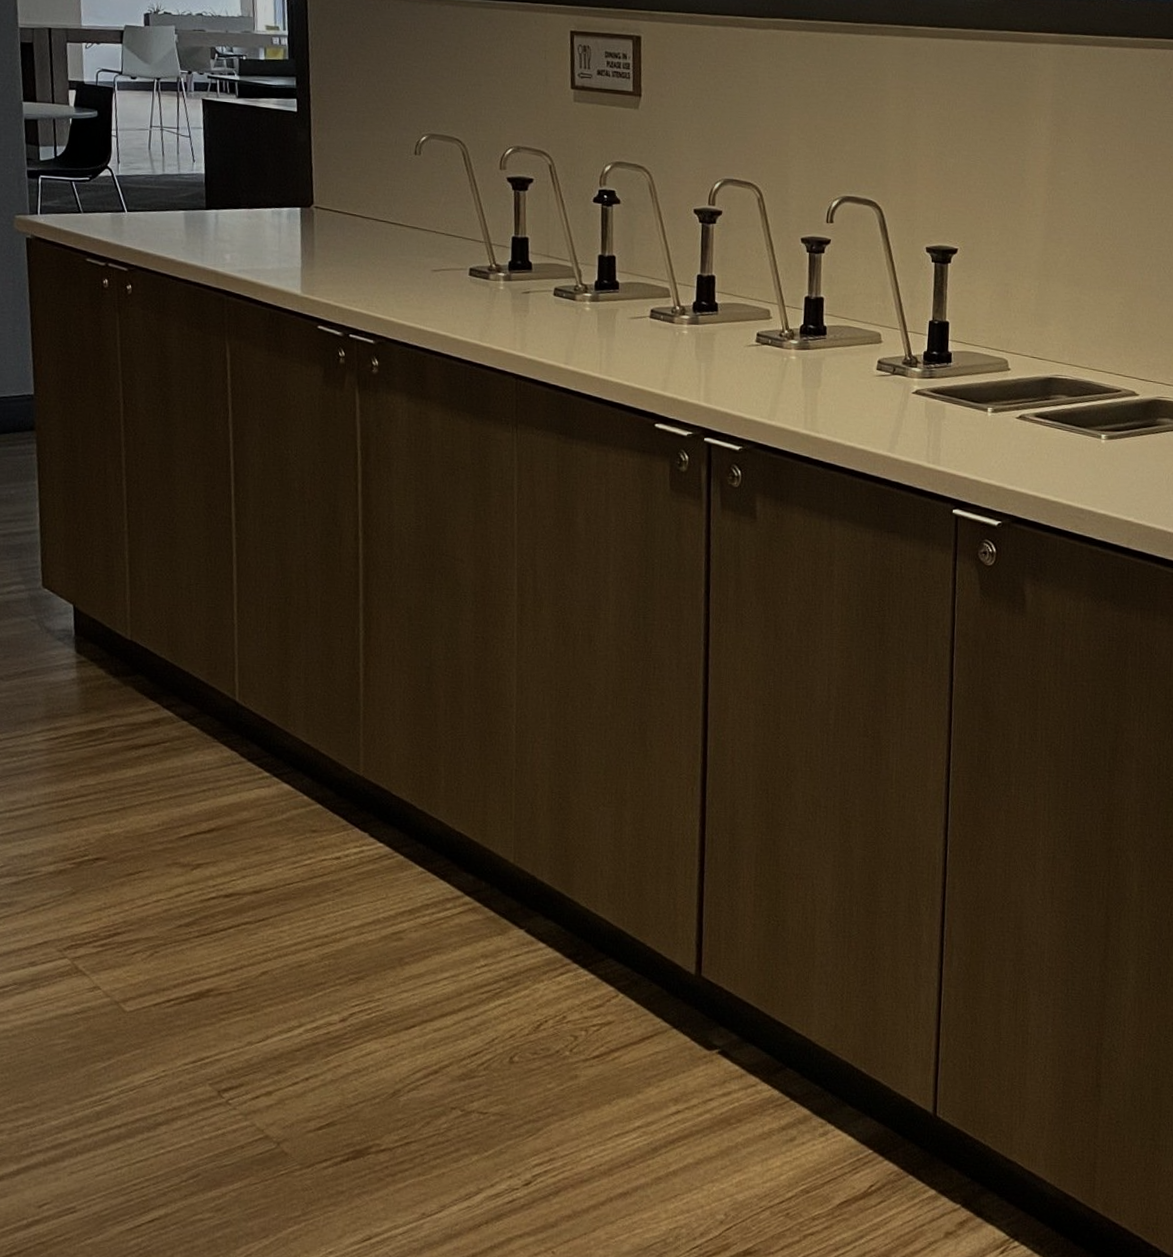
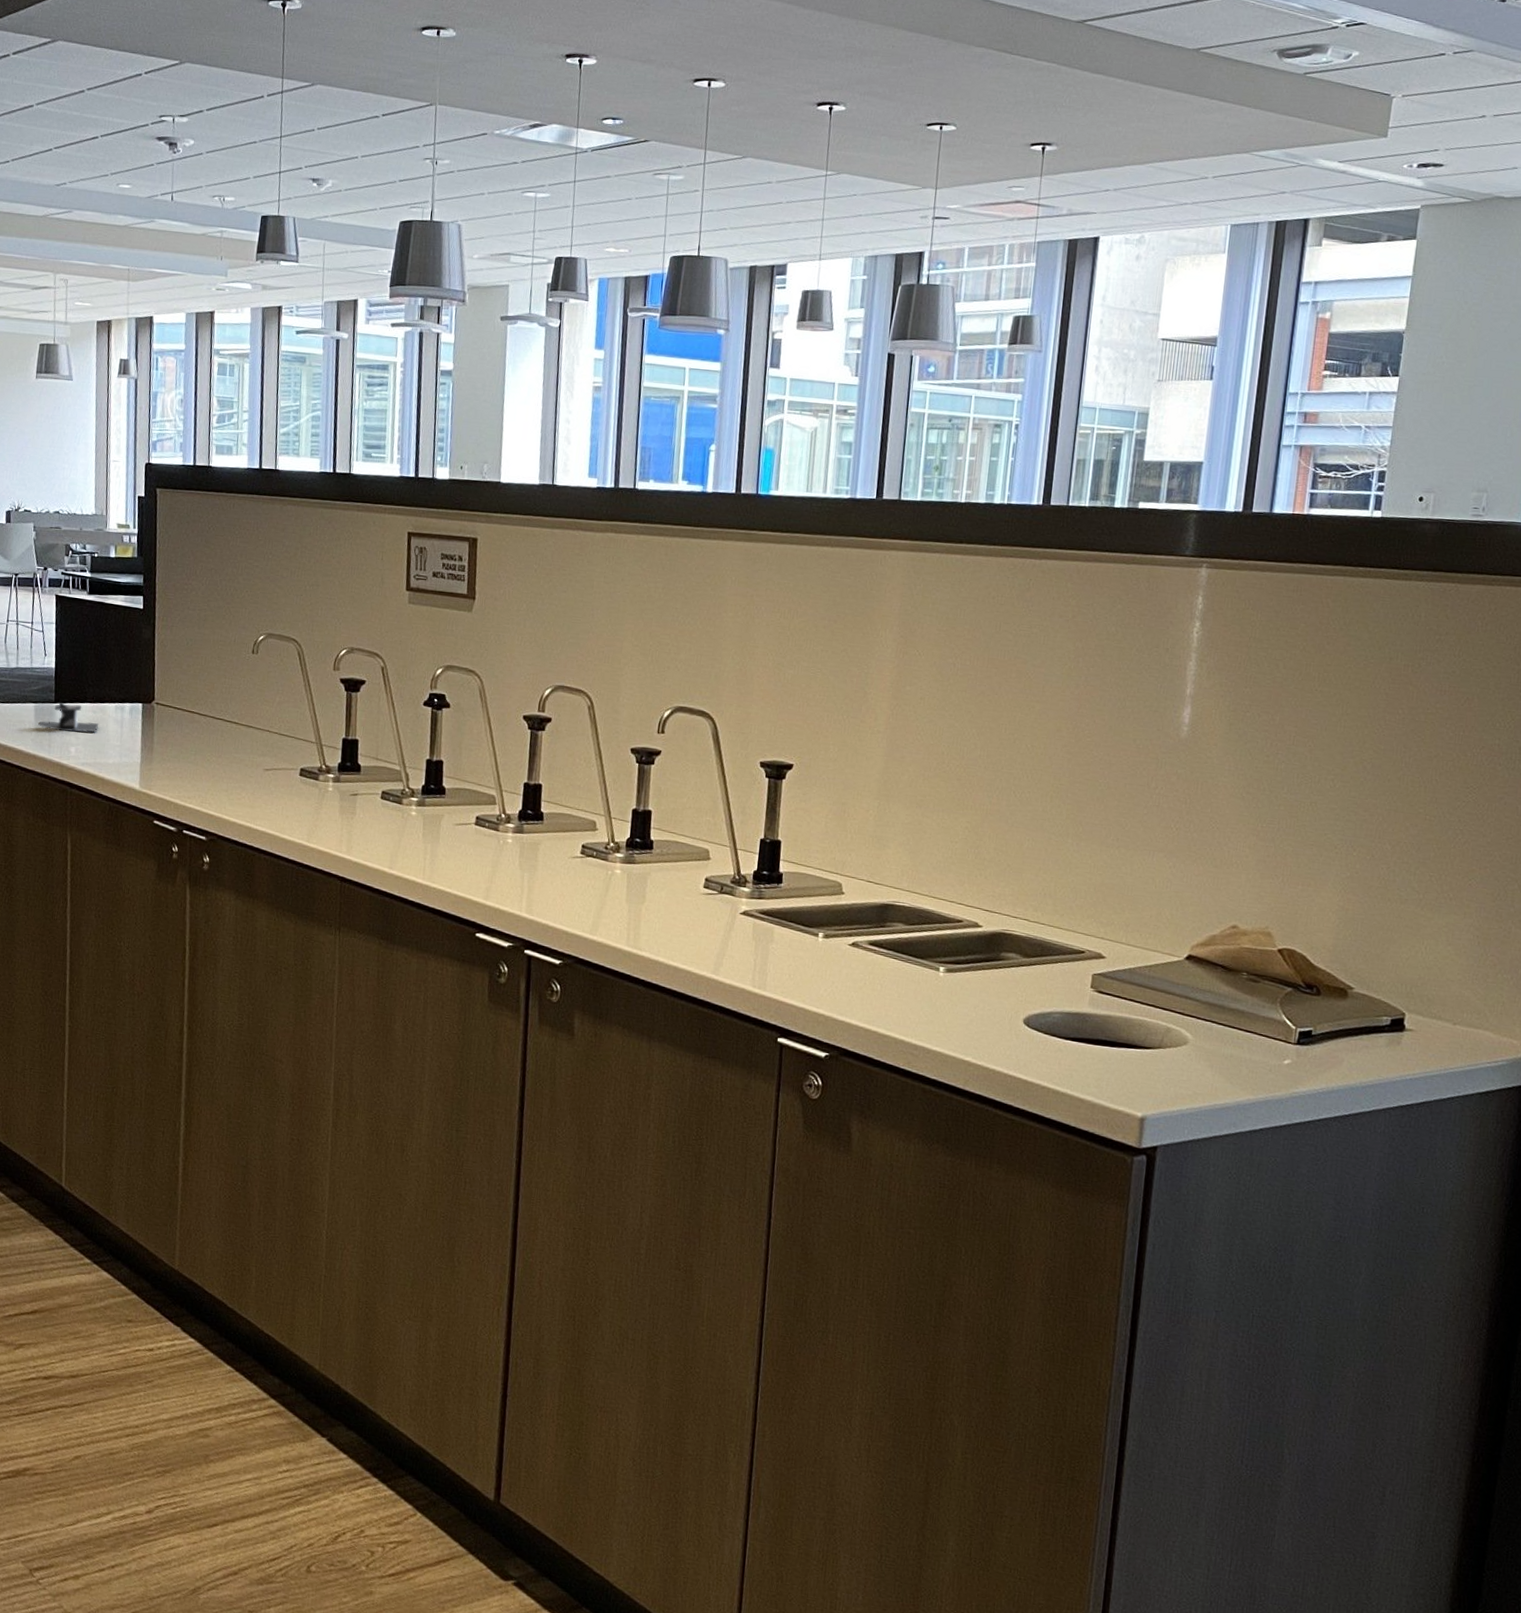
architectural model: none [189,207,255,239] -> present [38,701,99,733]

